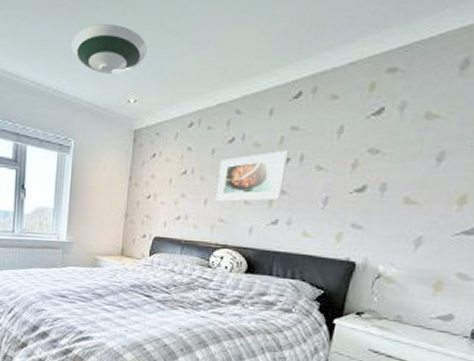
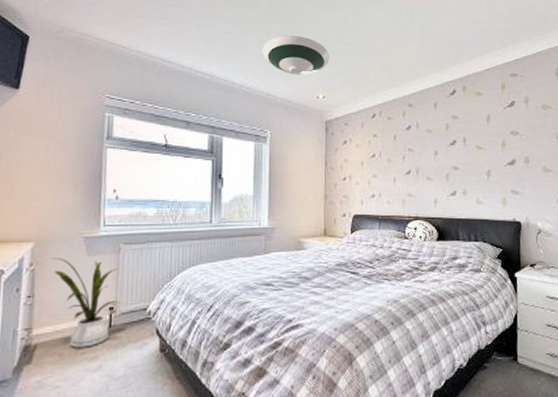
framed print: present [215,150,289,202] -> none [402,134,455,179]

